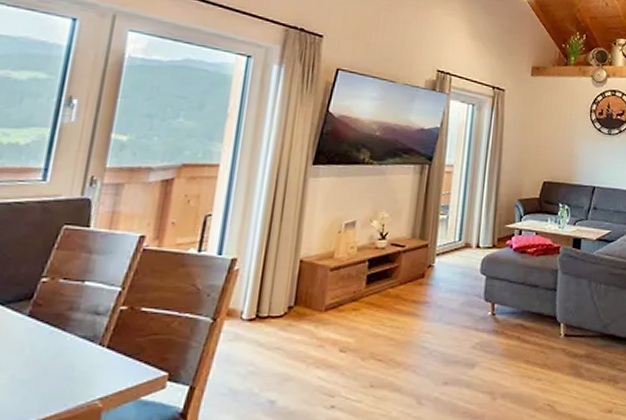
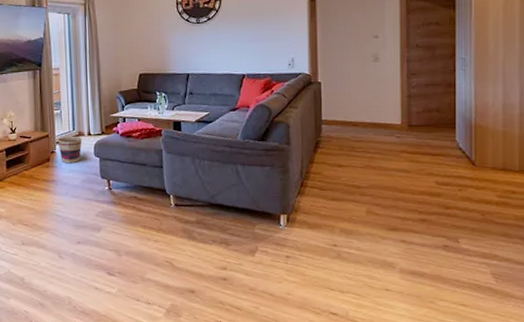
basket: none [438,247,469,282] -> present [57,136,82,164]

